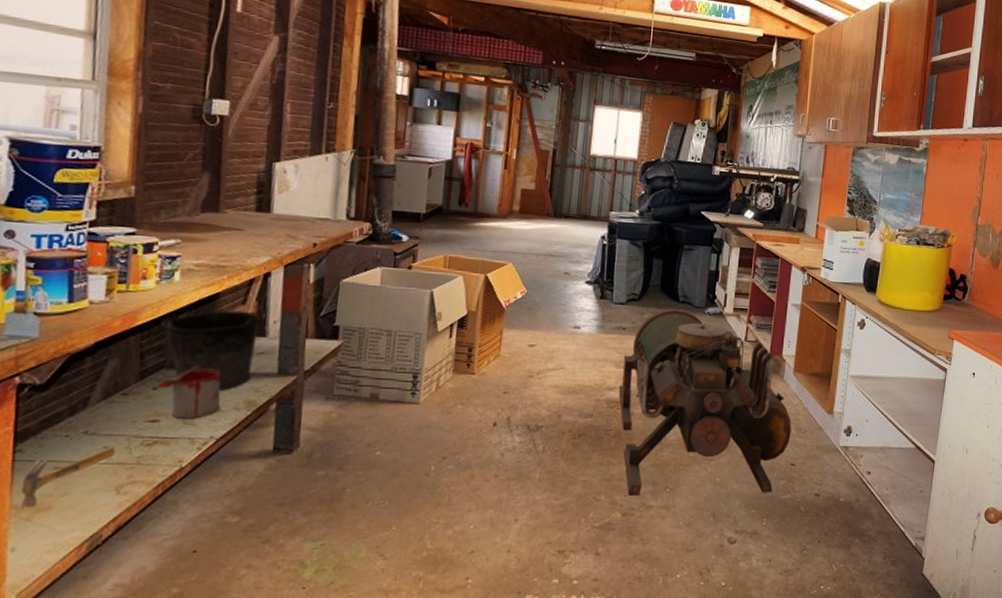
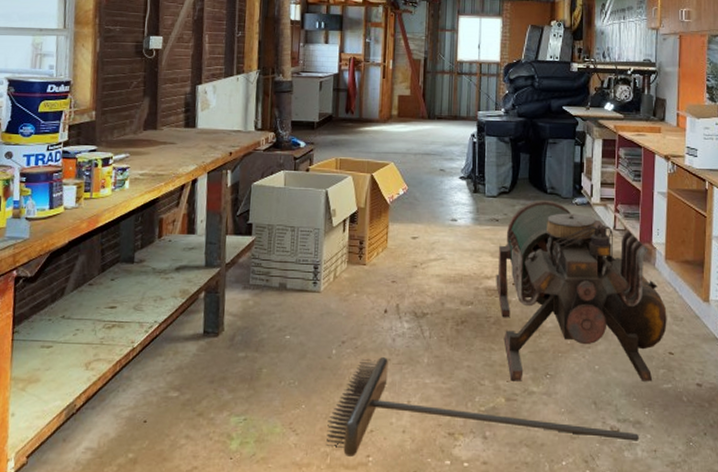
hammer: present [20,447,116,507] -> none [18,329,85,379]
paint can: present [158,365,221,419] -> none [115,259,162,306]
bucket: present [161,310,261,391] -> none [116,212,191,281]
wire broom: none [419,474,756,580] -> present [326,357,640,457]

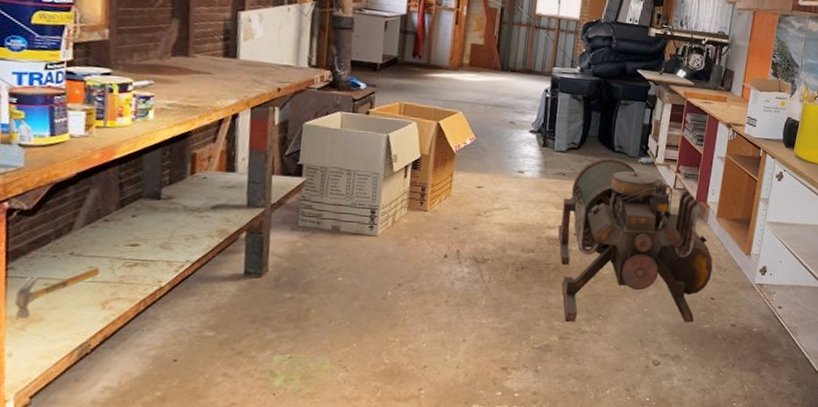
hammer: none [18,329,85,379] -> present [14,267,100,318]
wire broom: present [326,357,640,457] -> none [378,299,678,390]

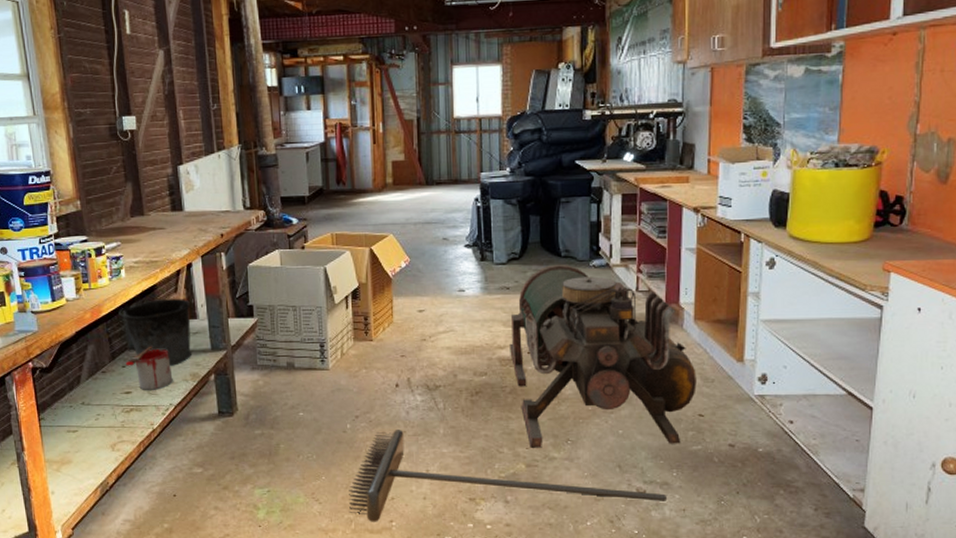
hammer: present [14,267,100,318] -> none [49,414,106,461]
paint can: none [136,196,195,244] -> present [125,346,173,390]
bucket: none [137,147,231,220] -> present [118,298,191,366]
wire broom: none [378,299,678,390] -> present [349,430,668,522]

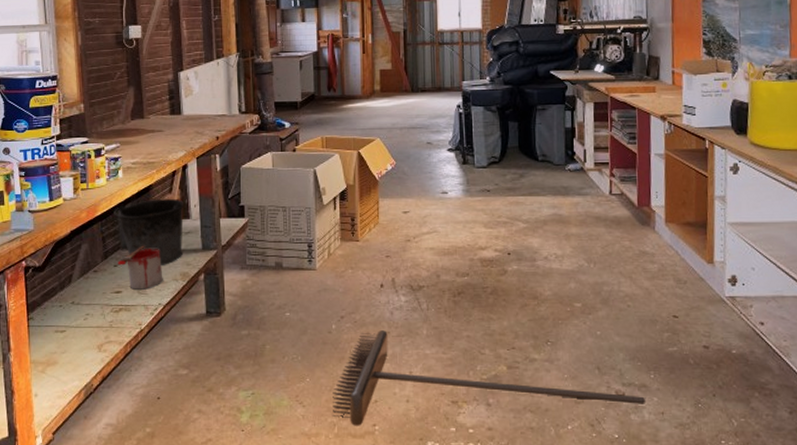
air compressor: present [510,264,697,448] -> none [490,167,670,349]

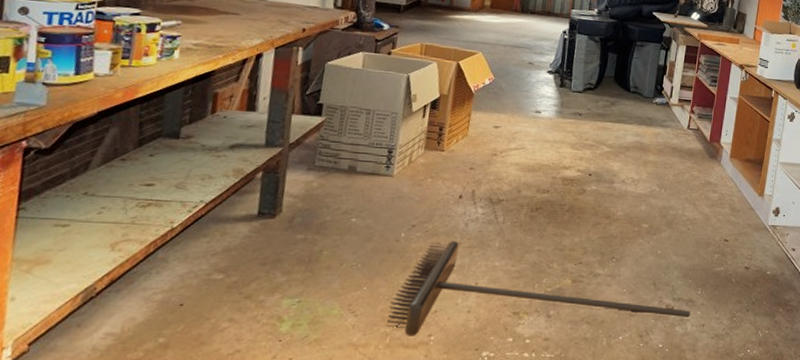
bucket: present [114,198,185,265] -> none [159,86,252,159]
paint can: present [117,245,163,290] -> none [154,135,213,184]

